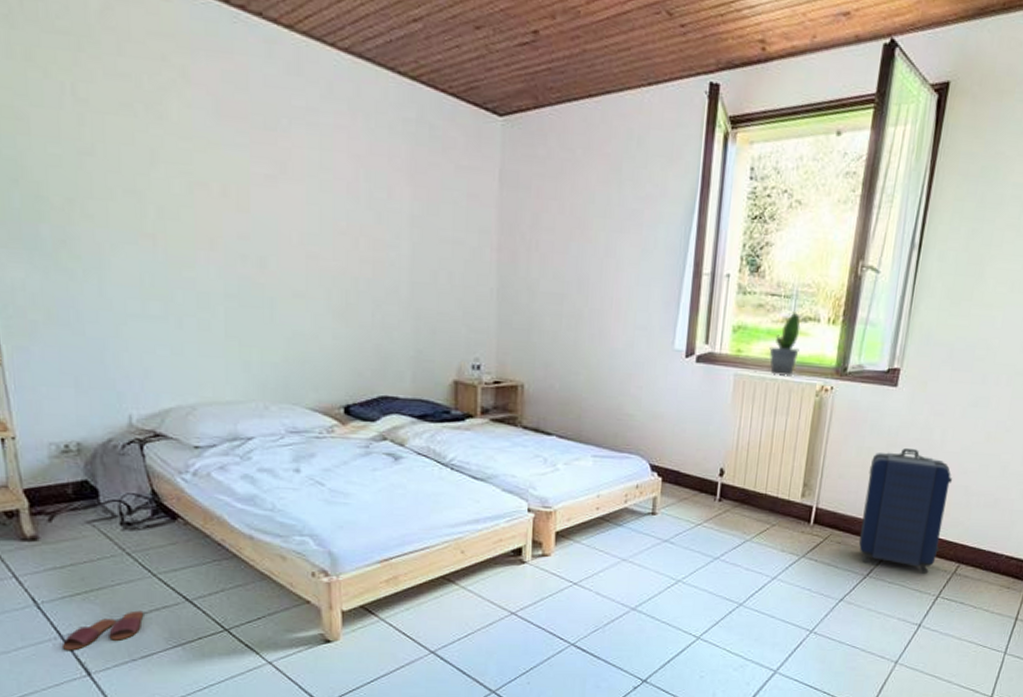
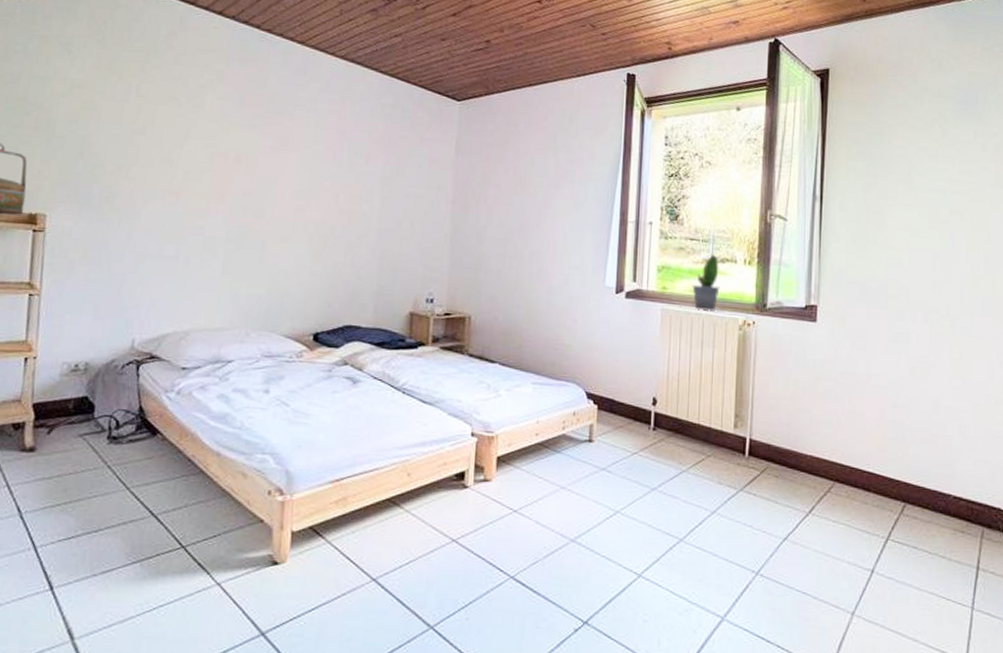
slippers: present [63,610,144,651] -> none [34,523,112,563]
suitcase: present [858,447,953,574] -> none [796,380,885,513]

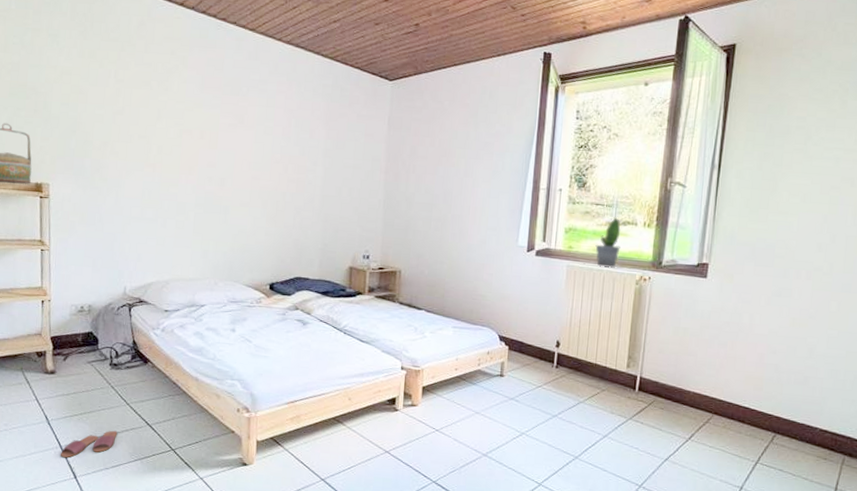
slippers: none [34,523,112,563] -> present [61,430,118,458]

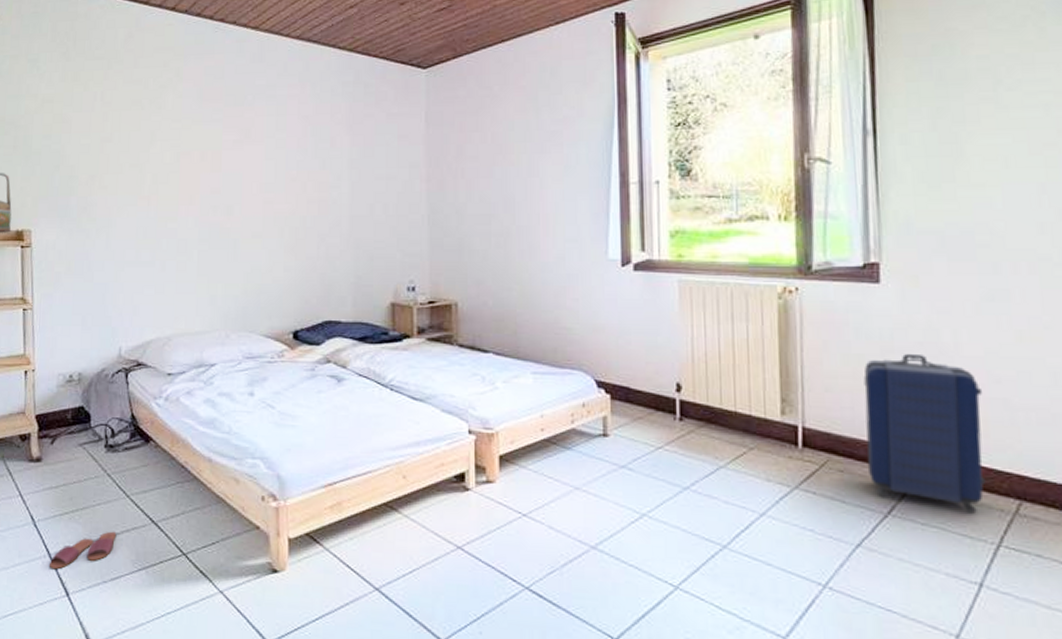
potted plant: present [595,217,621,268] -> none [714,211,750,279]
suitcase: none [679,329,763,441] -> present [863,353,987,514]

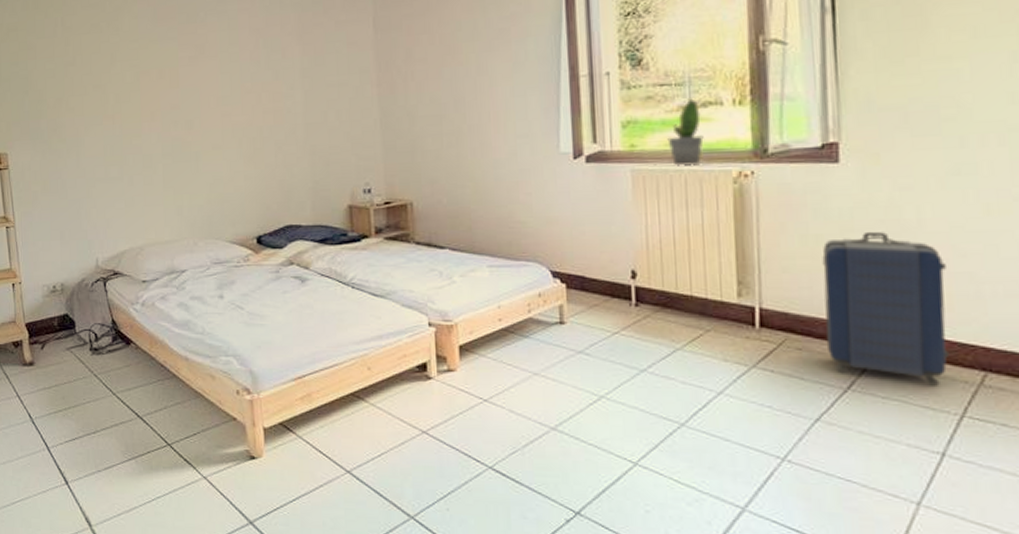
slippers: present [50,531,117,570] -> none [49,426,107,461]
potted plant: none [714,211,750,279] -> present [667,98,704,166]

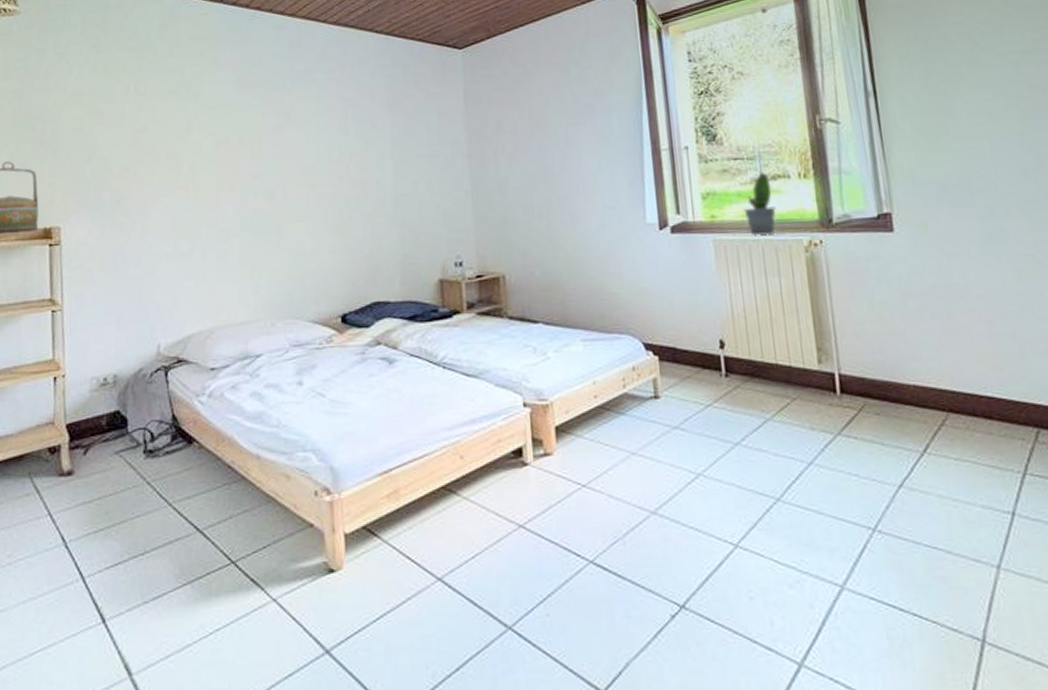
suitcase: present [822,231,950,386] -> none [888,295,1007,445]

